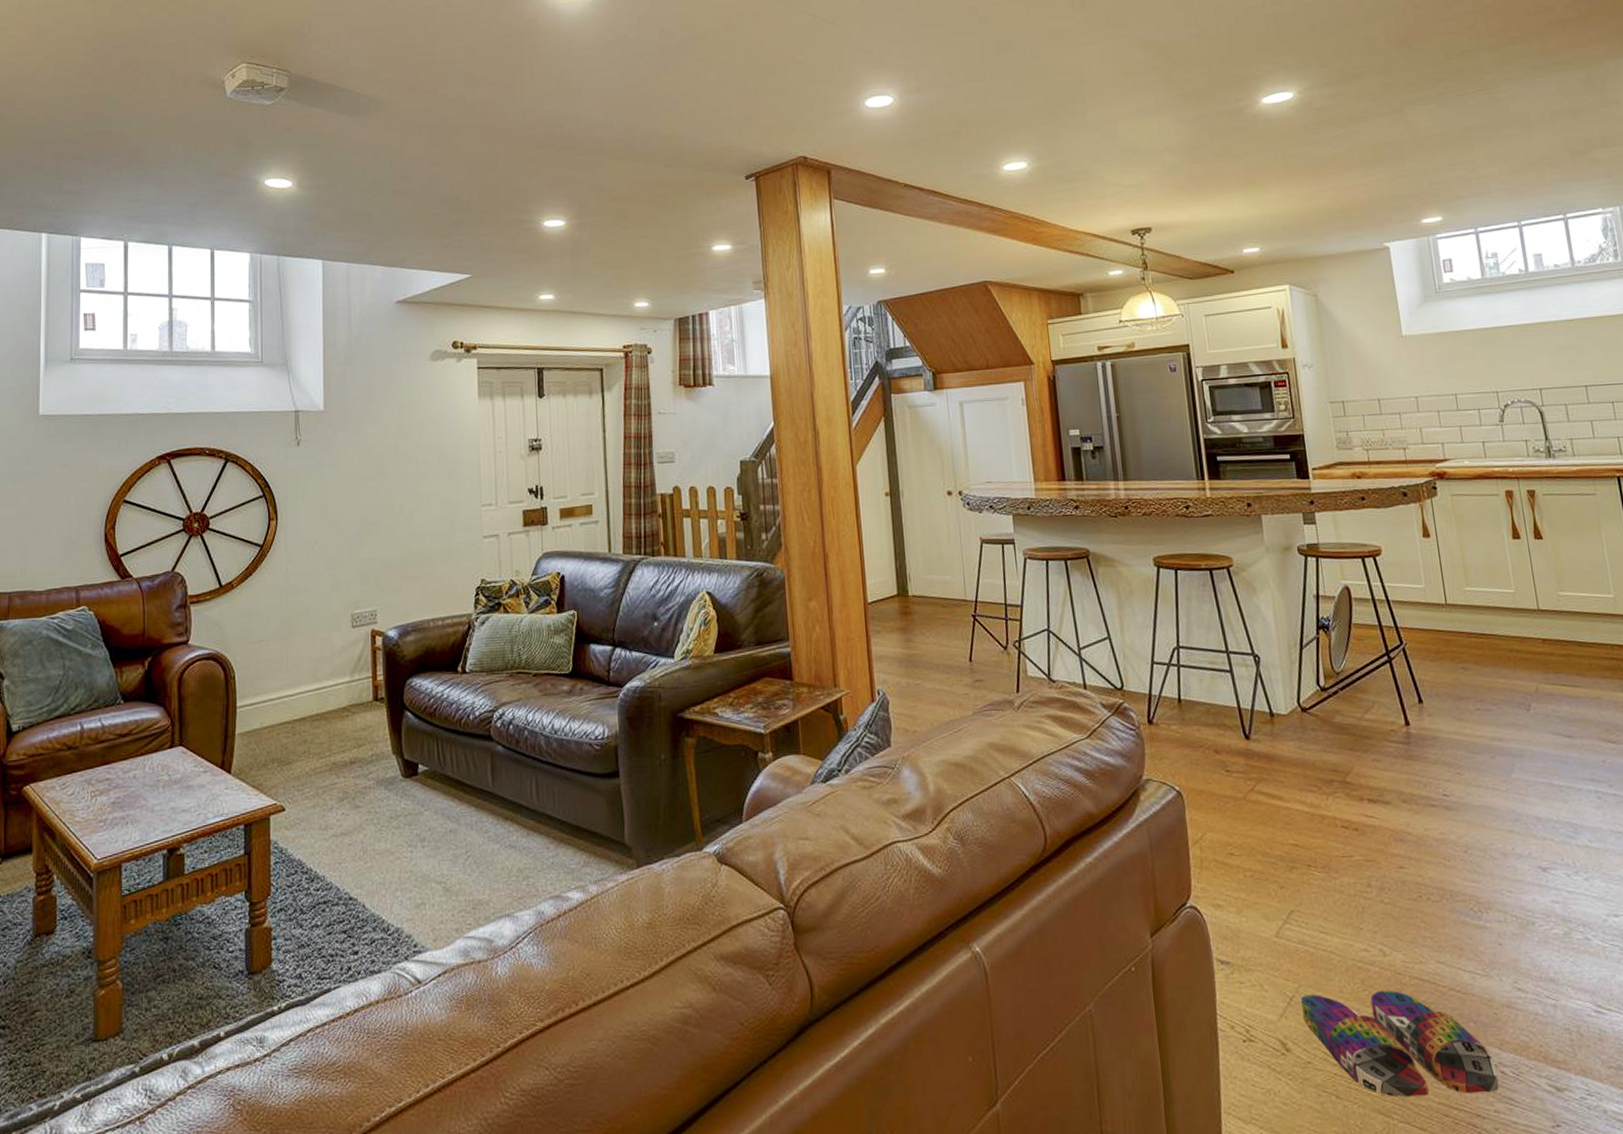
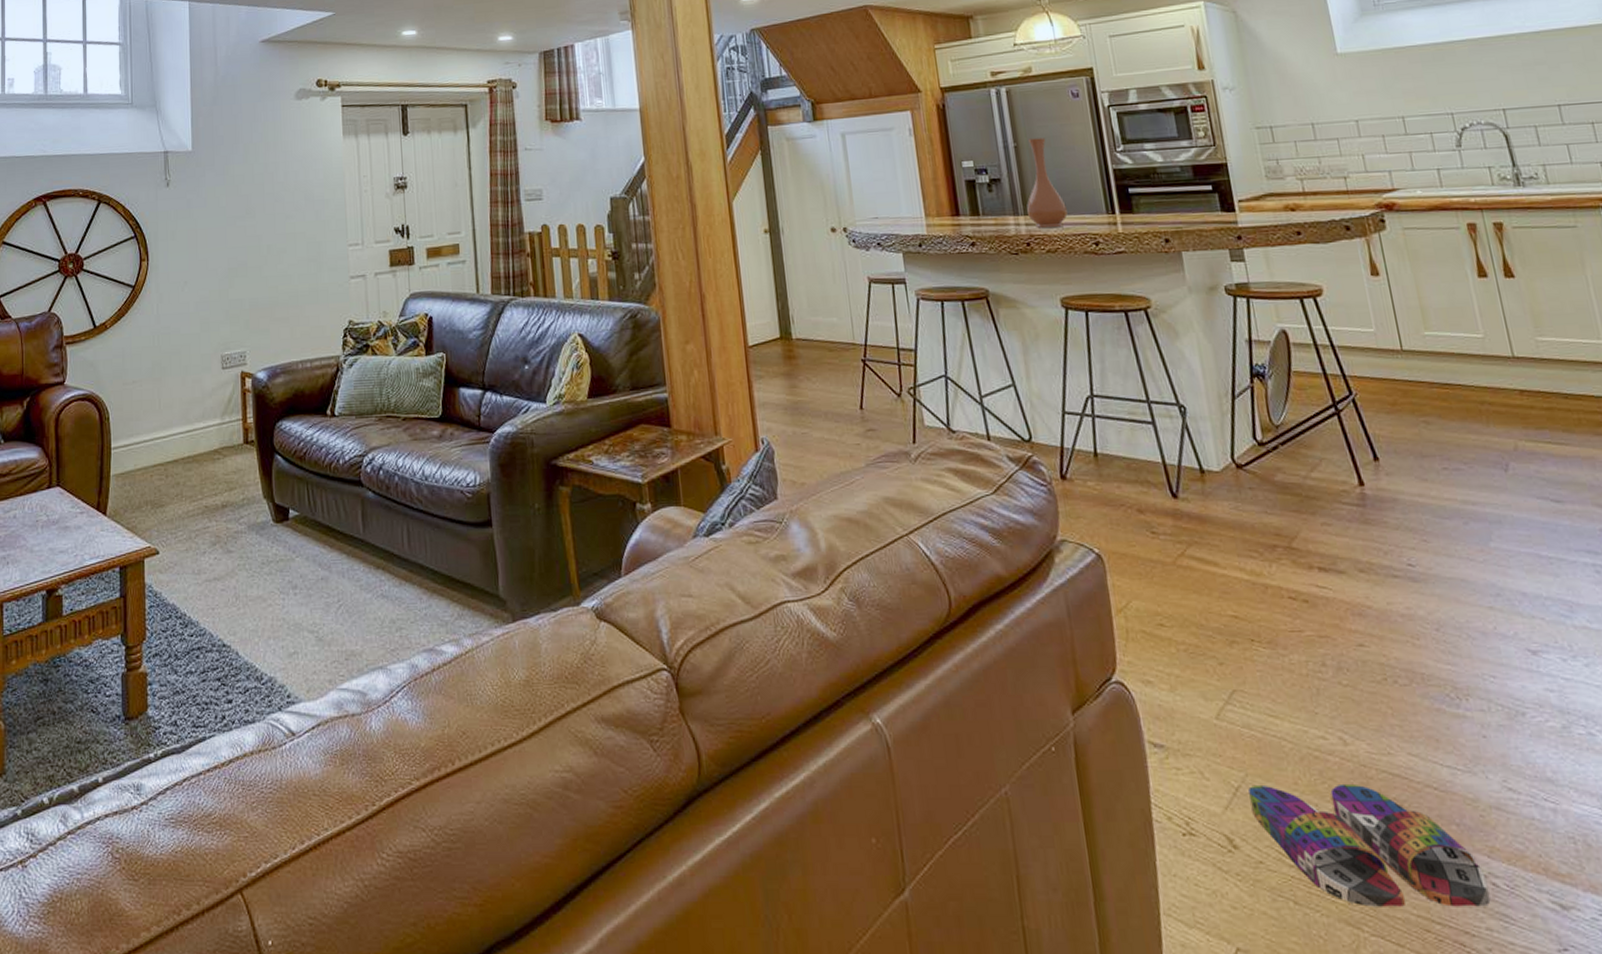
vase: none [1125,409,1162,493] -> present [1026,138,1068,228]

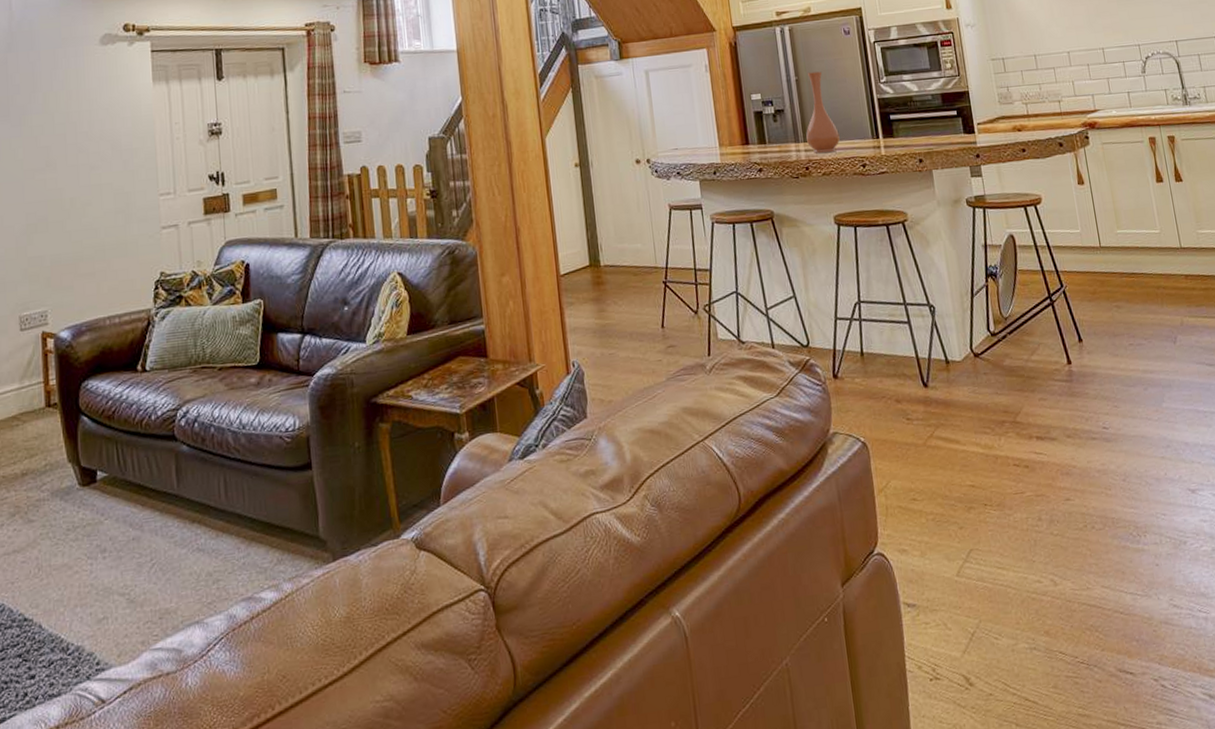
slippers: present [1248,783,1491,907] -> none [982,617,1160,720]

